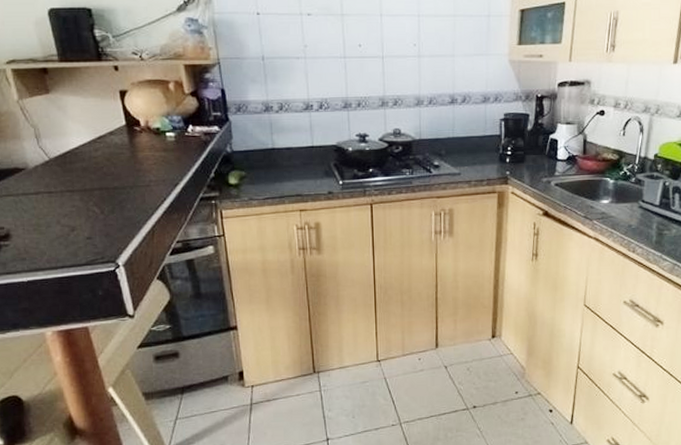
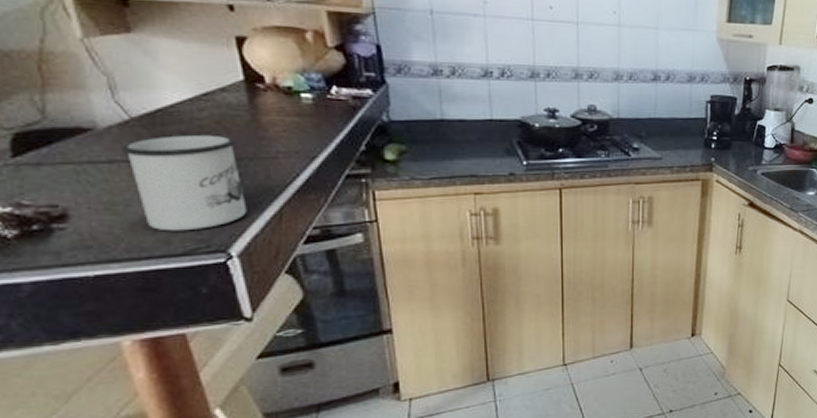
mug: none [43,169,129,246] -> present [120,134,247,232]

